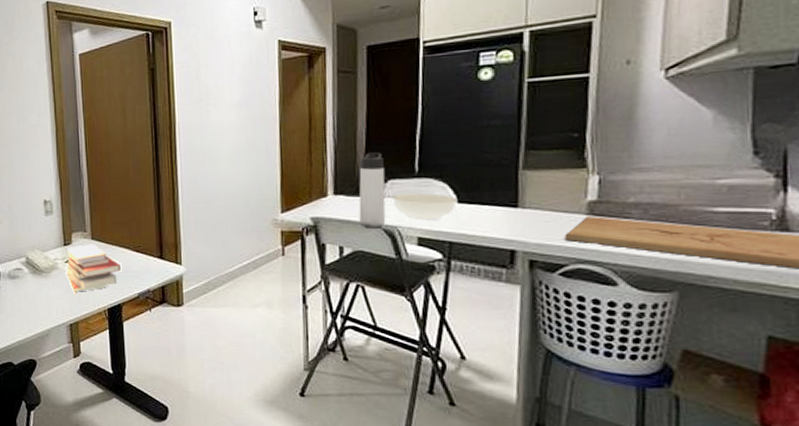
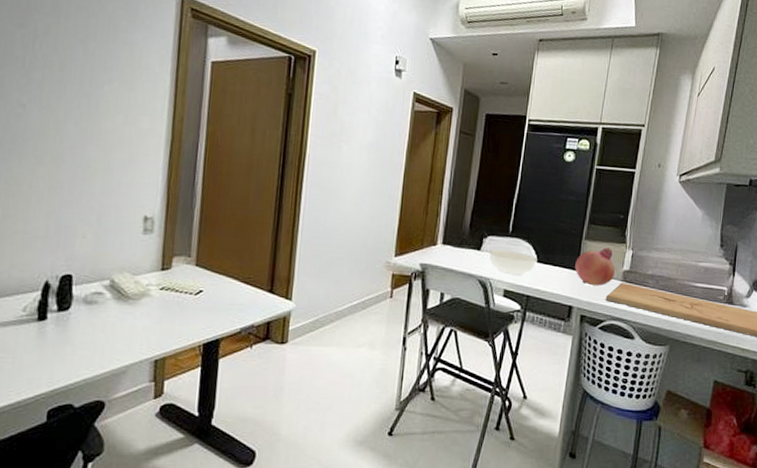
books: present [65,244,121,292] -> none [158,271,225,324]
thermos bottle: present [358,152,386,229] -> none [460,209,486,279]
fruit: none [512,175,574,224] -> present [575,247,615,286]

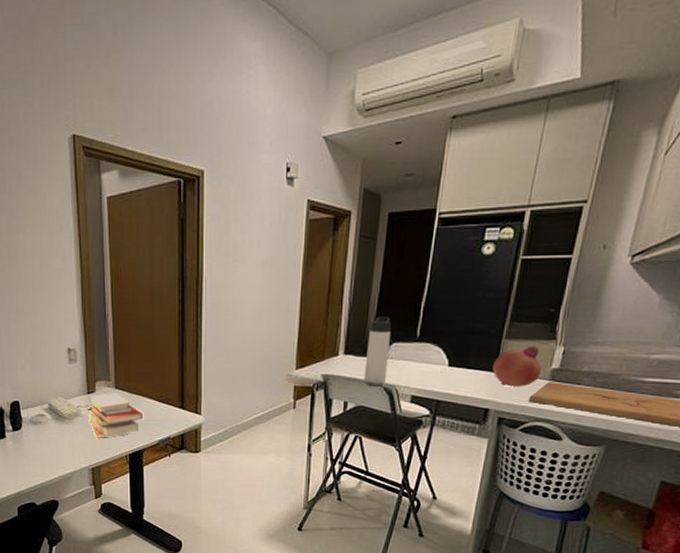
books: none [158,271,225,324] -> present [88,393,143,438]
thermos bottle: none [460,209,486,279] -> present [364,316,391,386]
bowl: present [489,249,537,276] -> none [395,355,449,381]

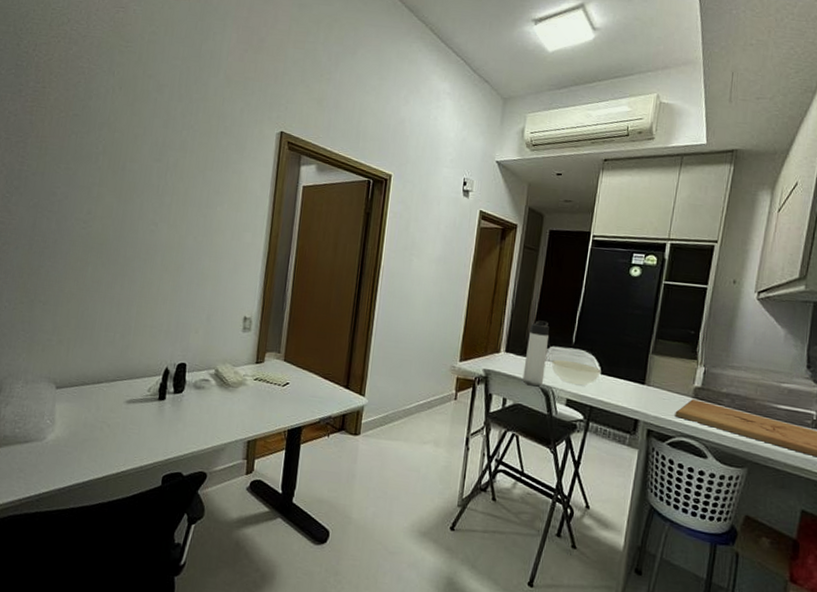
books: present [88,393,143,438] -> none [252,365,308,410]
bowl: none [395,355,449,381] -> present [552,360,601,386]
fruit: present [492,346,542,387] -> none [641,363,685,402]

